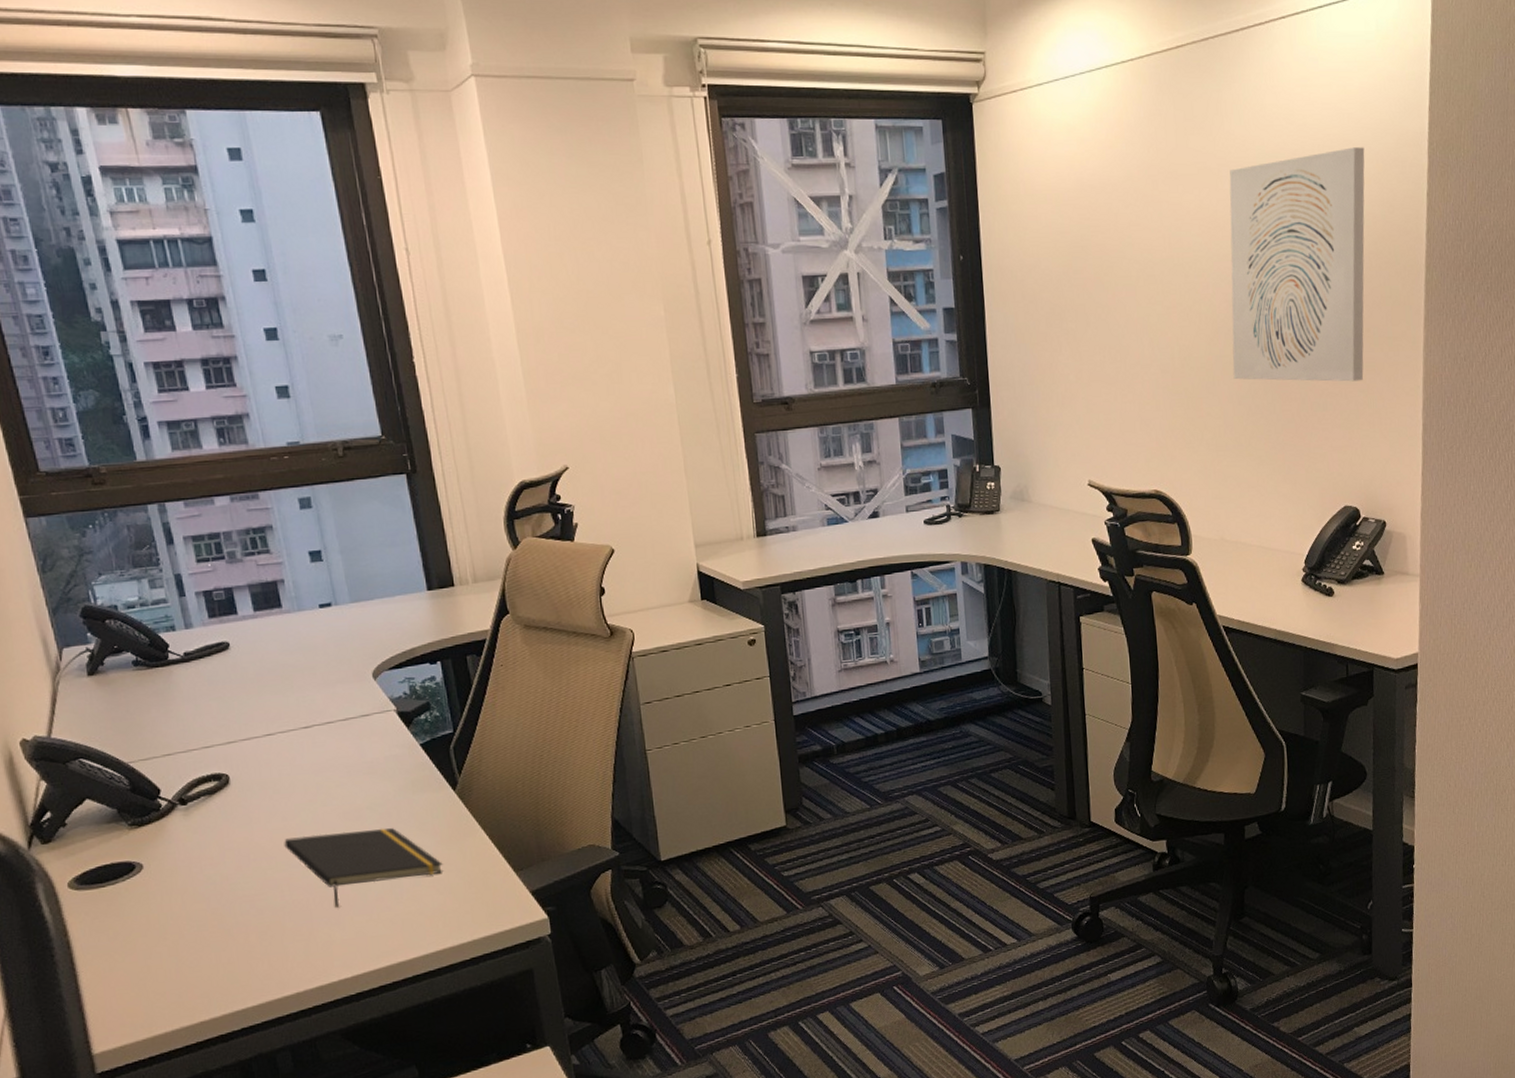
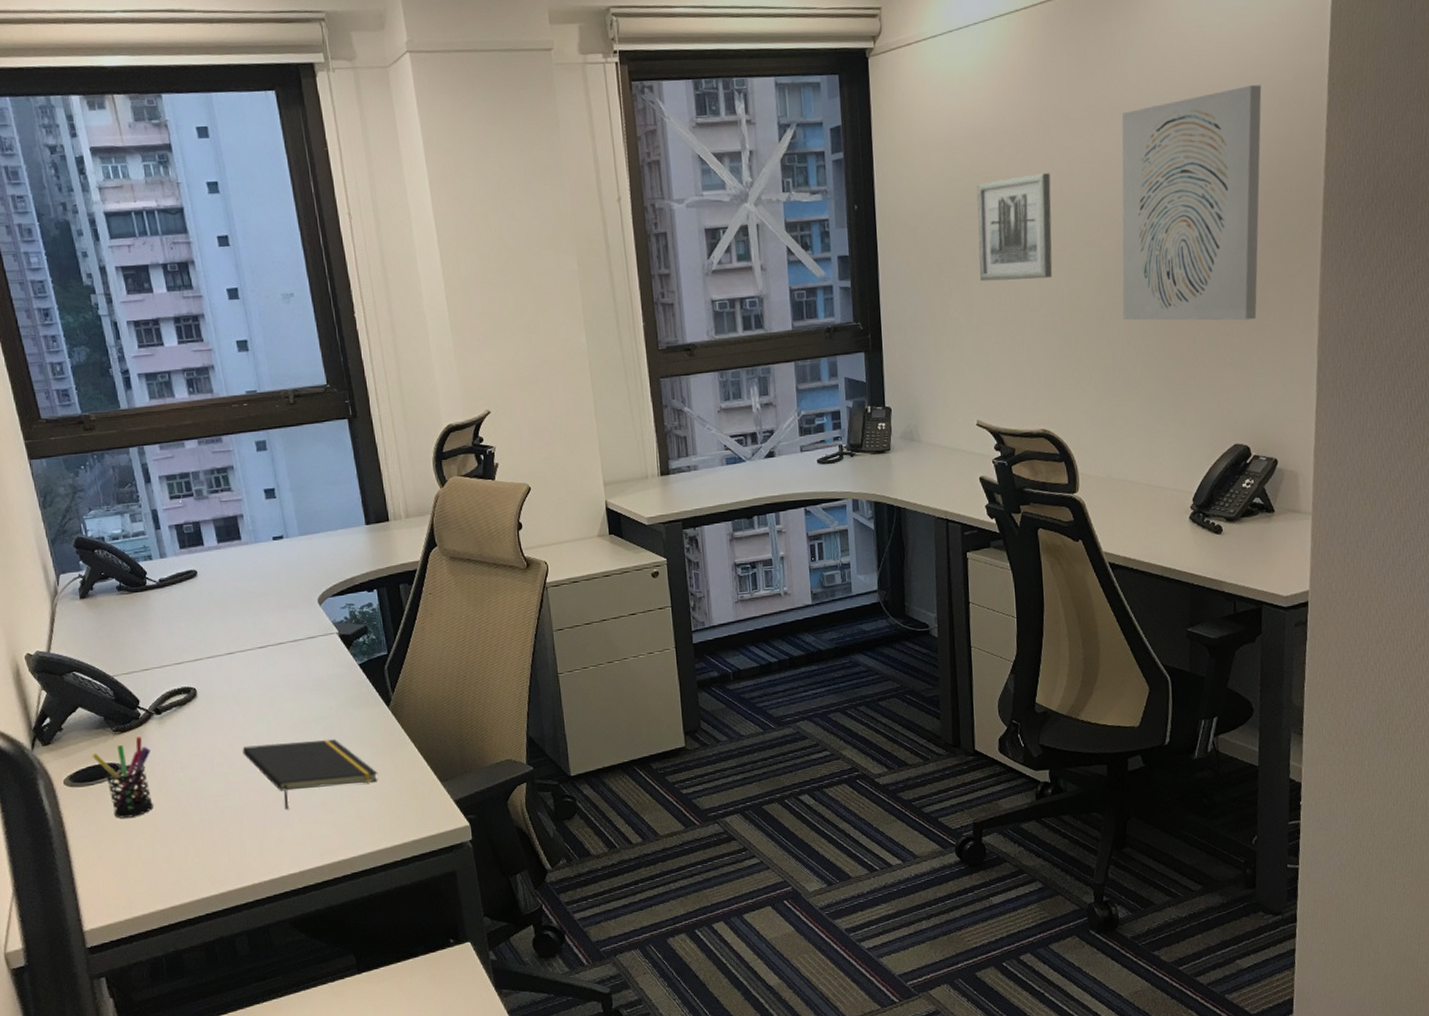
pen holder: none [102,830,177,924] -> present [92,736,153,818]
wall art: none [1085,228,1163,338] -> present [976,173,1053,282]

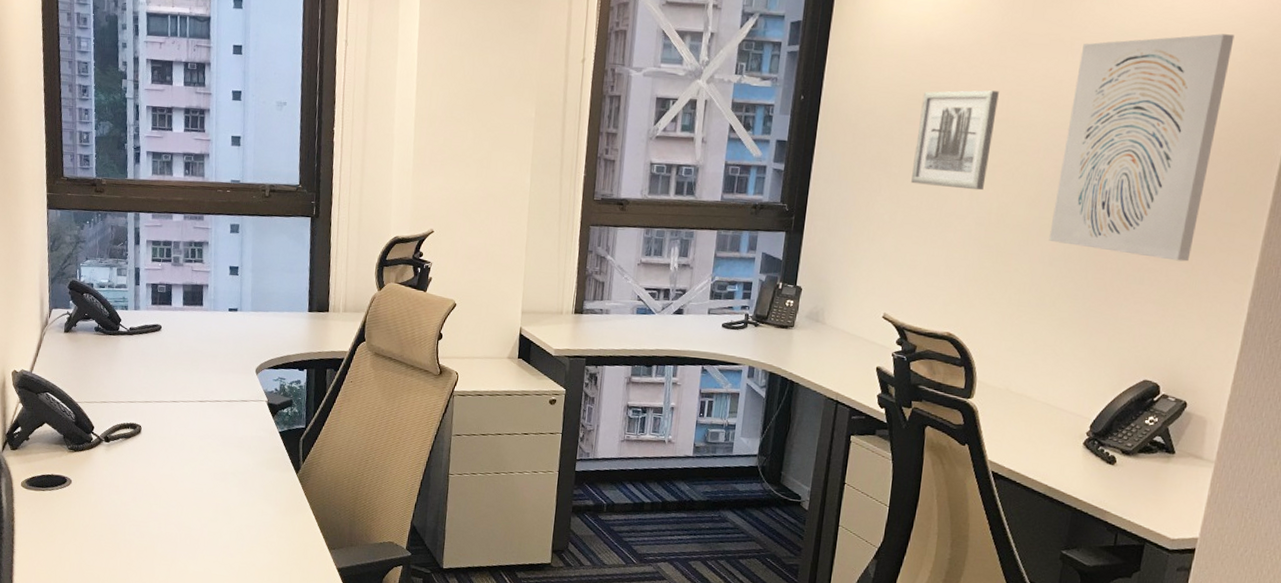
pen holder: present [92,736,153,818] -> none [47,457,95,525]
notepad: present [242,739,378,810] -> none [168,483,277,546]

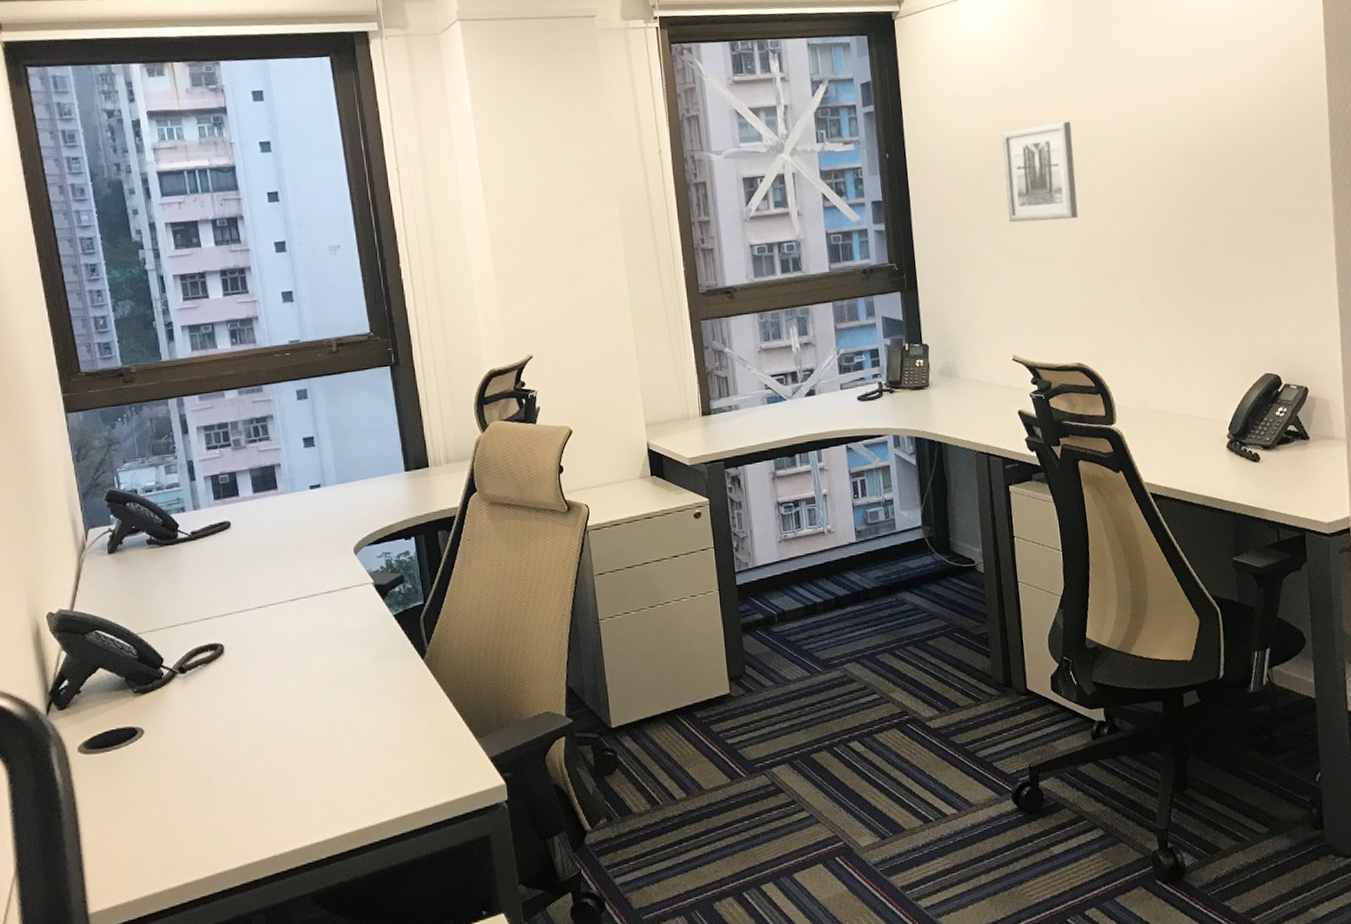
wall art: present [1049,33,1235,262] -> none [1135,39,1276,257]

